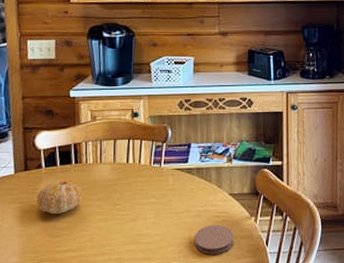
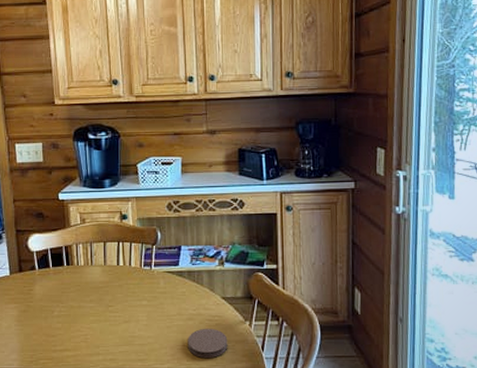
fruit: present [36,181,83,215] -> none [32,283,76,315]

